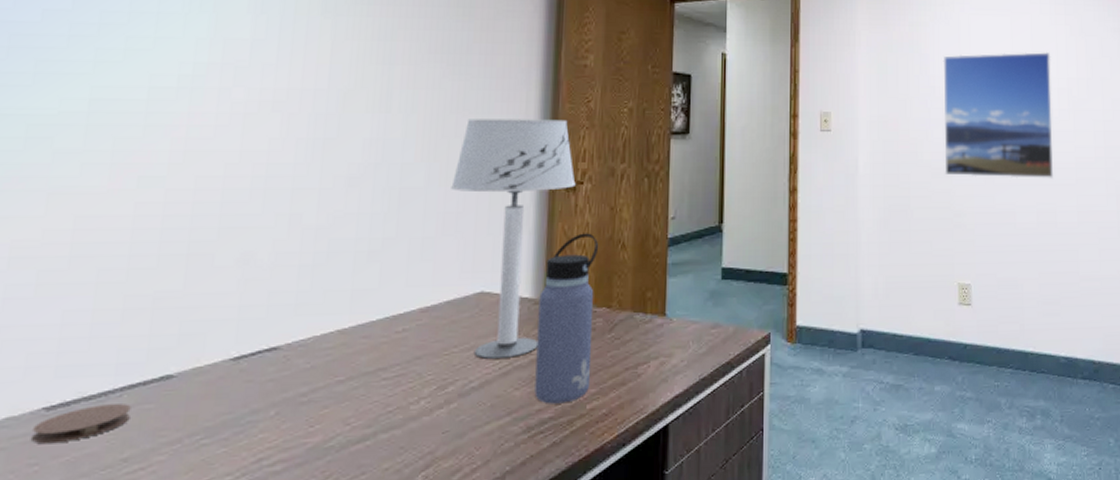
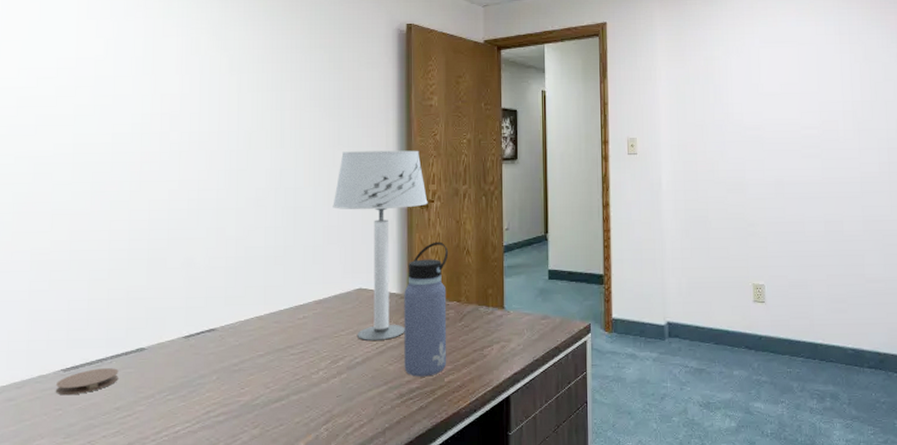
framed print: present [943,51,1053,178] -> none [735,77,839,192]

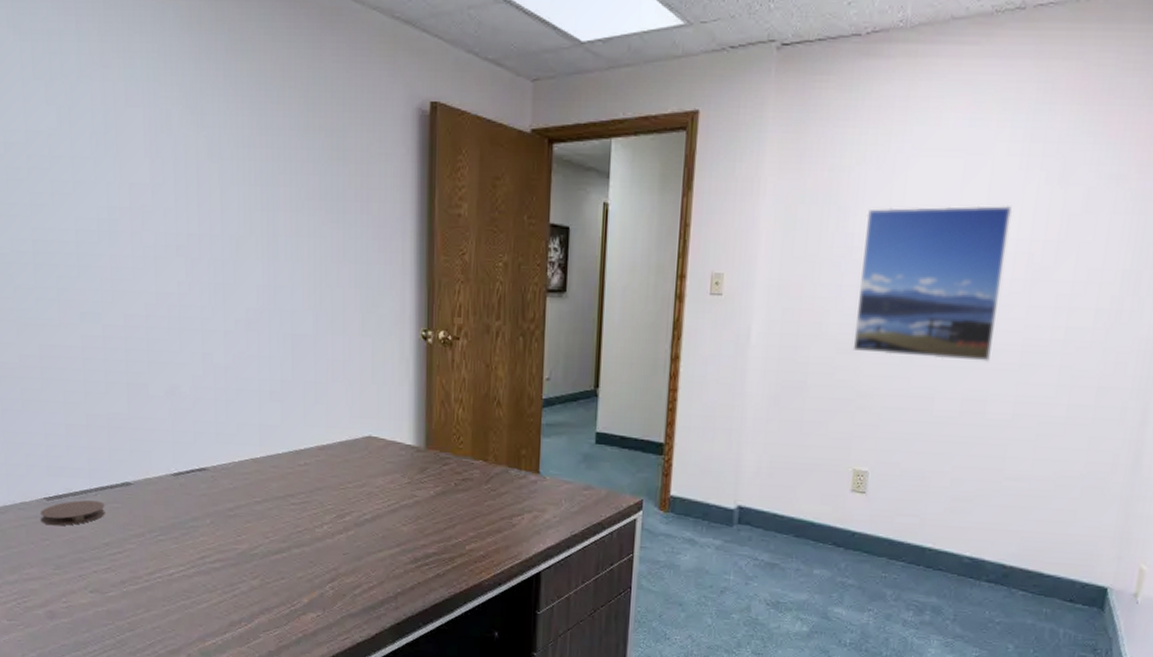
table lamp: present [333,150,428,342] -> none [337,269,452,498]
water bottle: present [404,241,449,377] -> none [420,388,476,542]
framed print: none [735,77,839,192] -> present [852,204,1013,362]

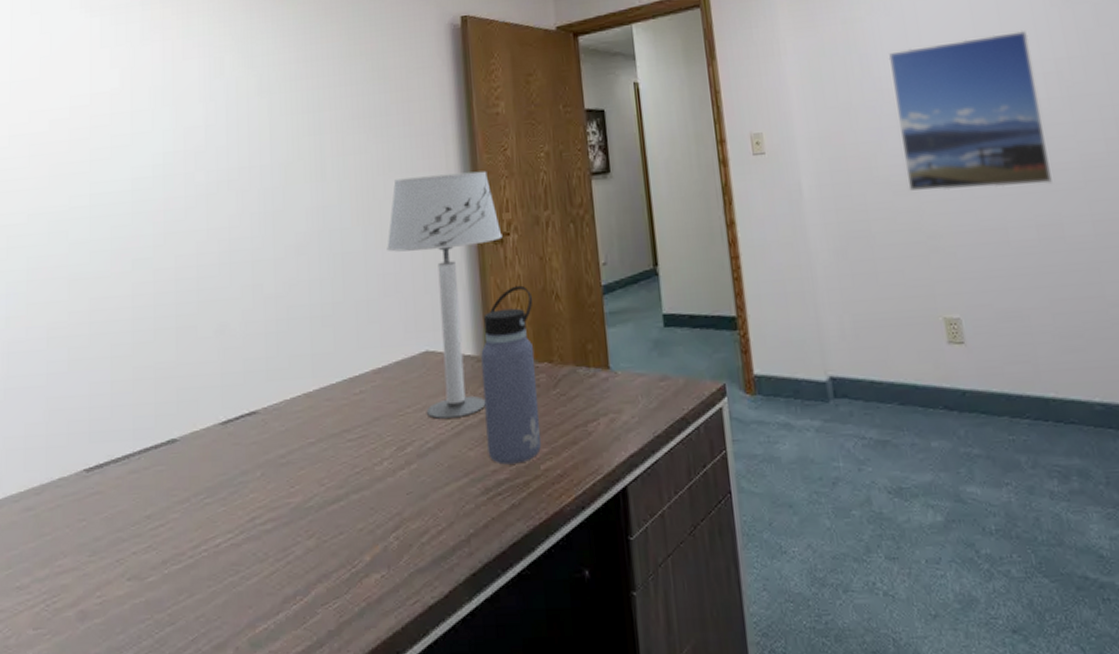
coaster: present [39,500,105,526] -> none [78,466,148,502]
table lamp: none [337,269,452,498] -> present [387,170,503,420]
water bottle: none [420,388,476,542] -> present [481,285,542,465]

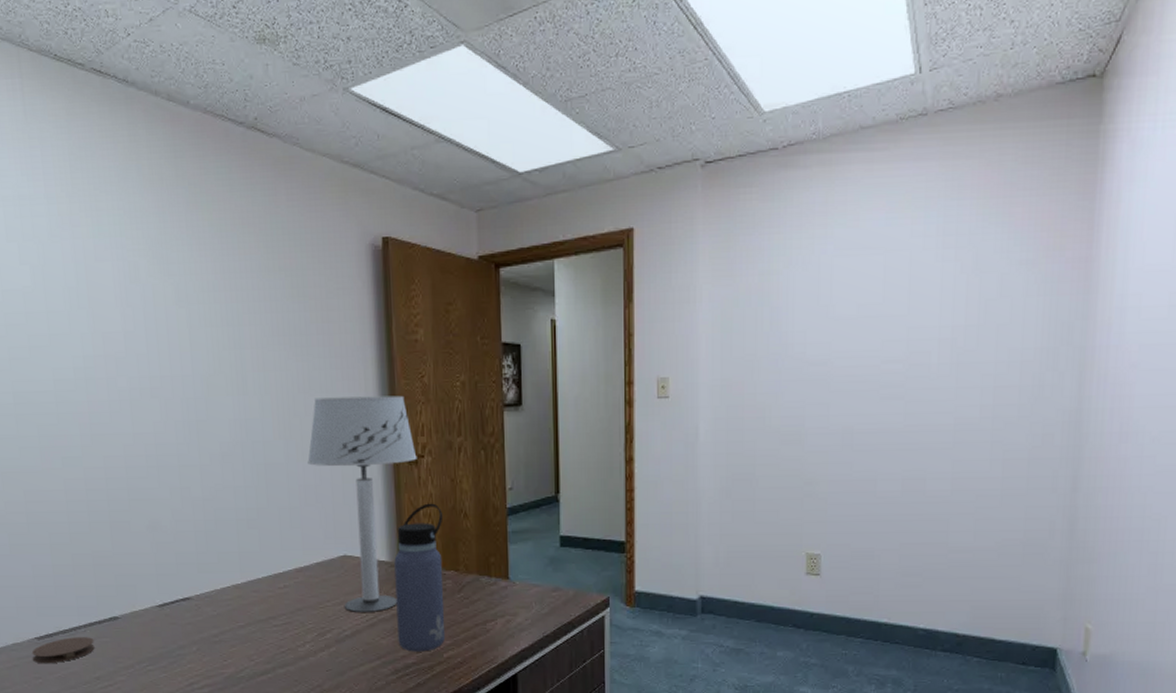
coaster: none [78,466,148,502] -> present [31,637,95,664]
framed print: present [888,30,1052,191] -> none [795,295,933,443]

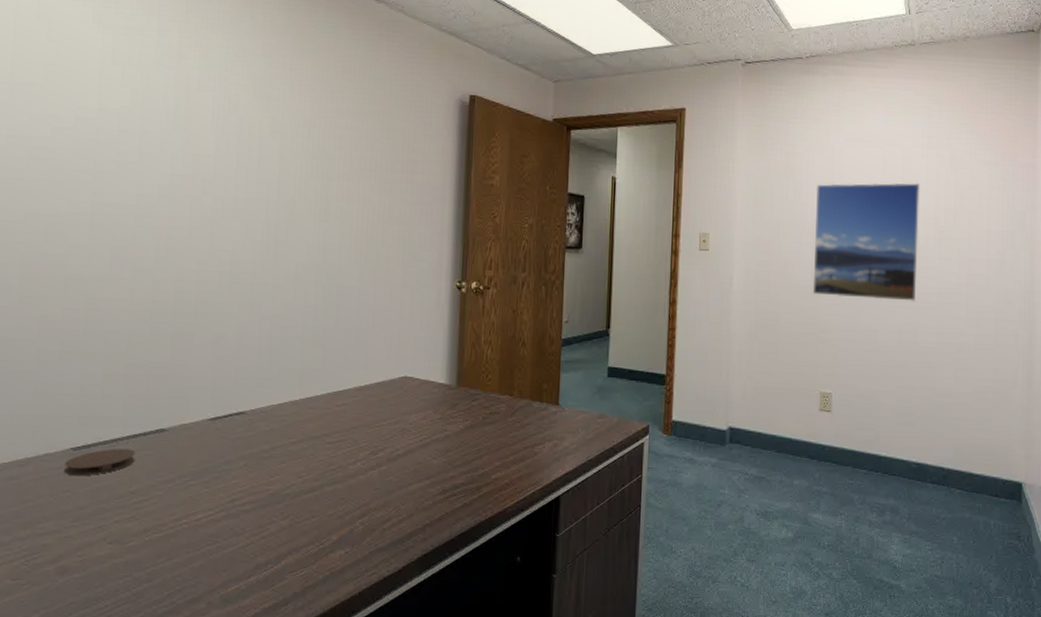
table lamp: present [307,395,417,613] -> none [379,229,483,433]
water bottle: present [394,503,446,652] -> none [449,331,503,473]
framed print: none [795,295,933,443] -> present [812,182,921,301]

